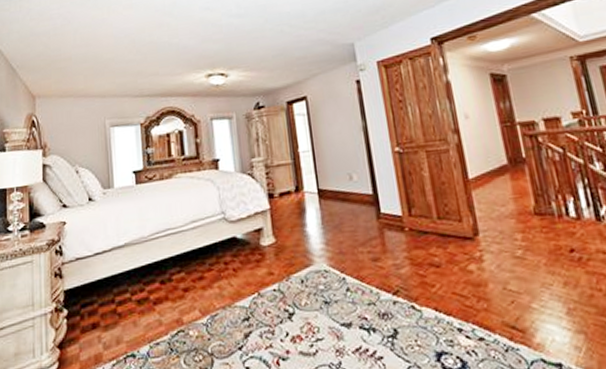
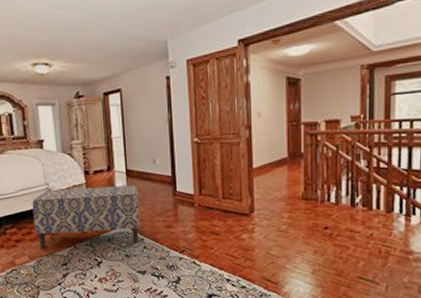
bench: none [205,208,340,298] -> present [32,185,139,248]

